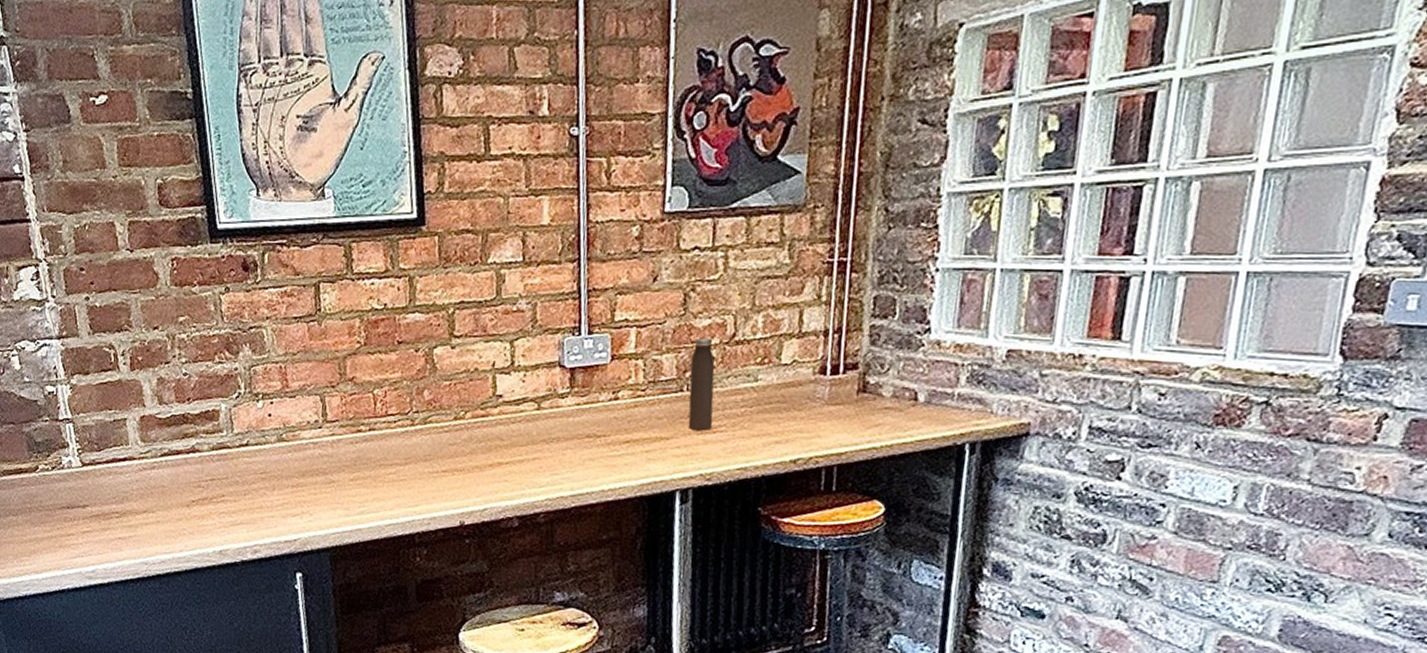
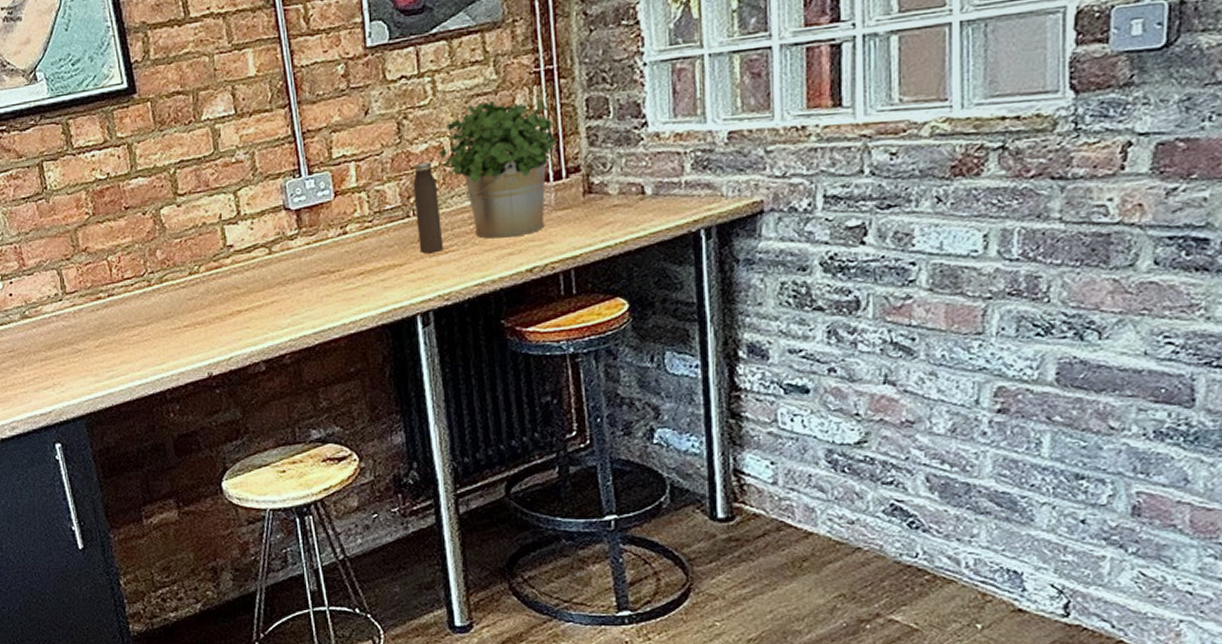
potted plant: none [720,284,841,426] -> present [438,98,559,239]

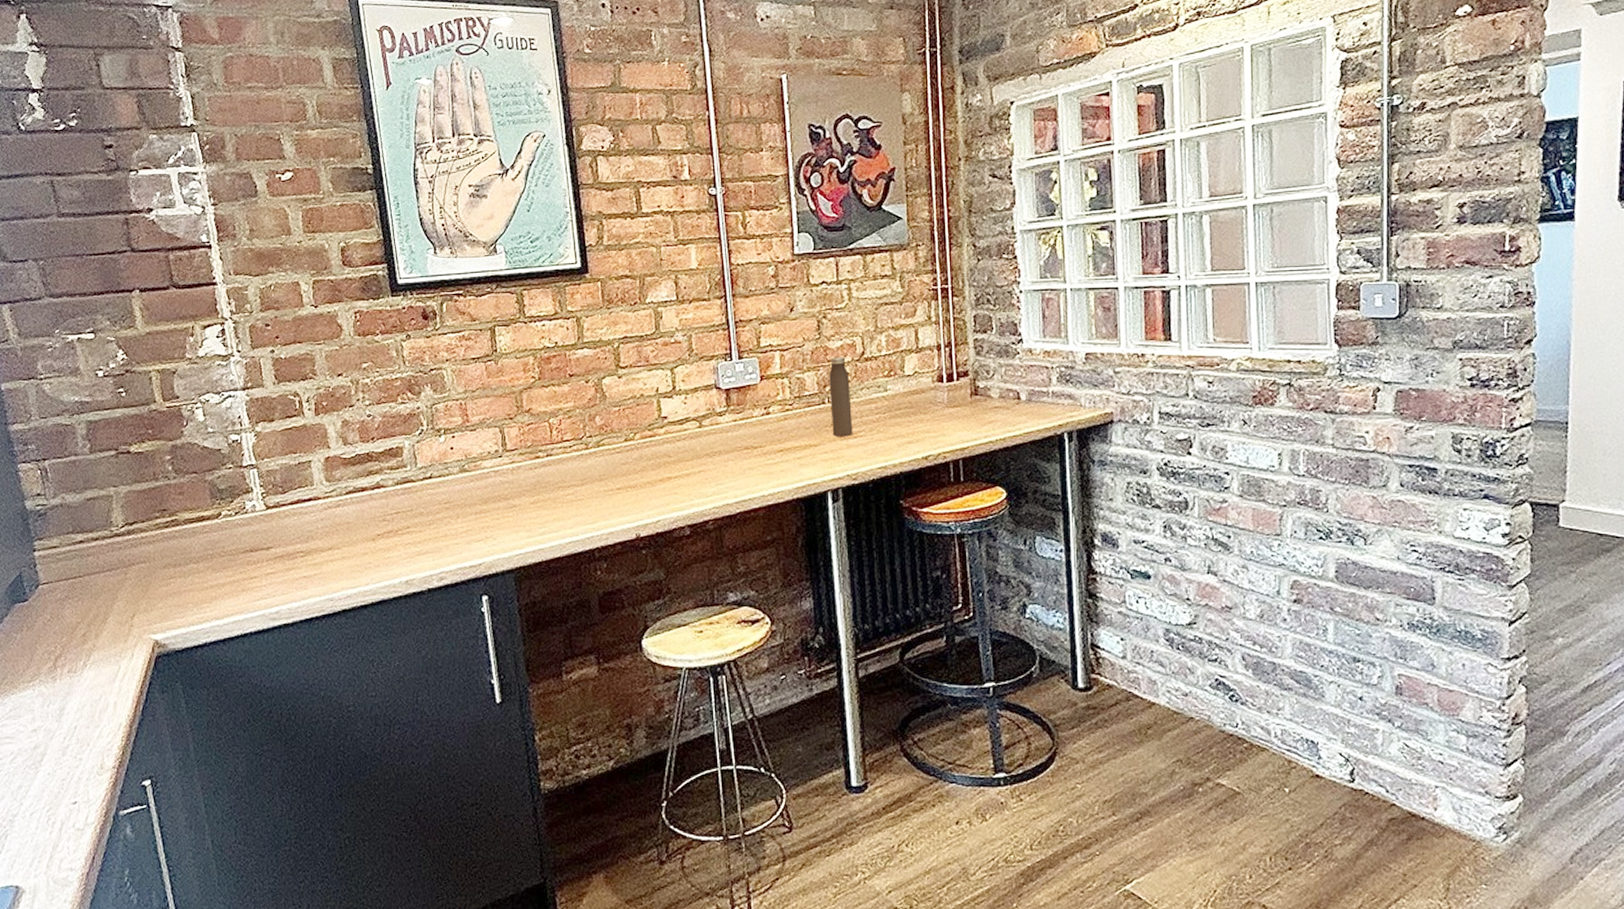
potted plant: present [438,98,559,239] -> none [851,309,951,428]

